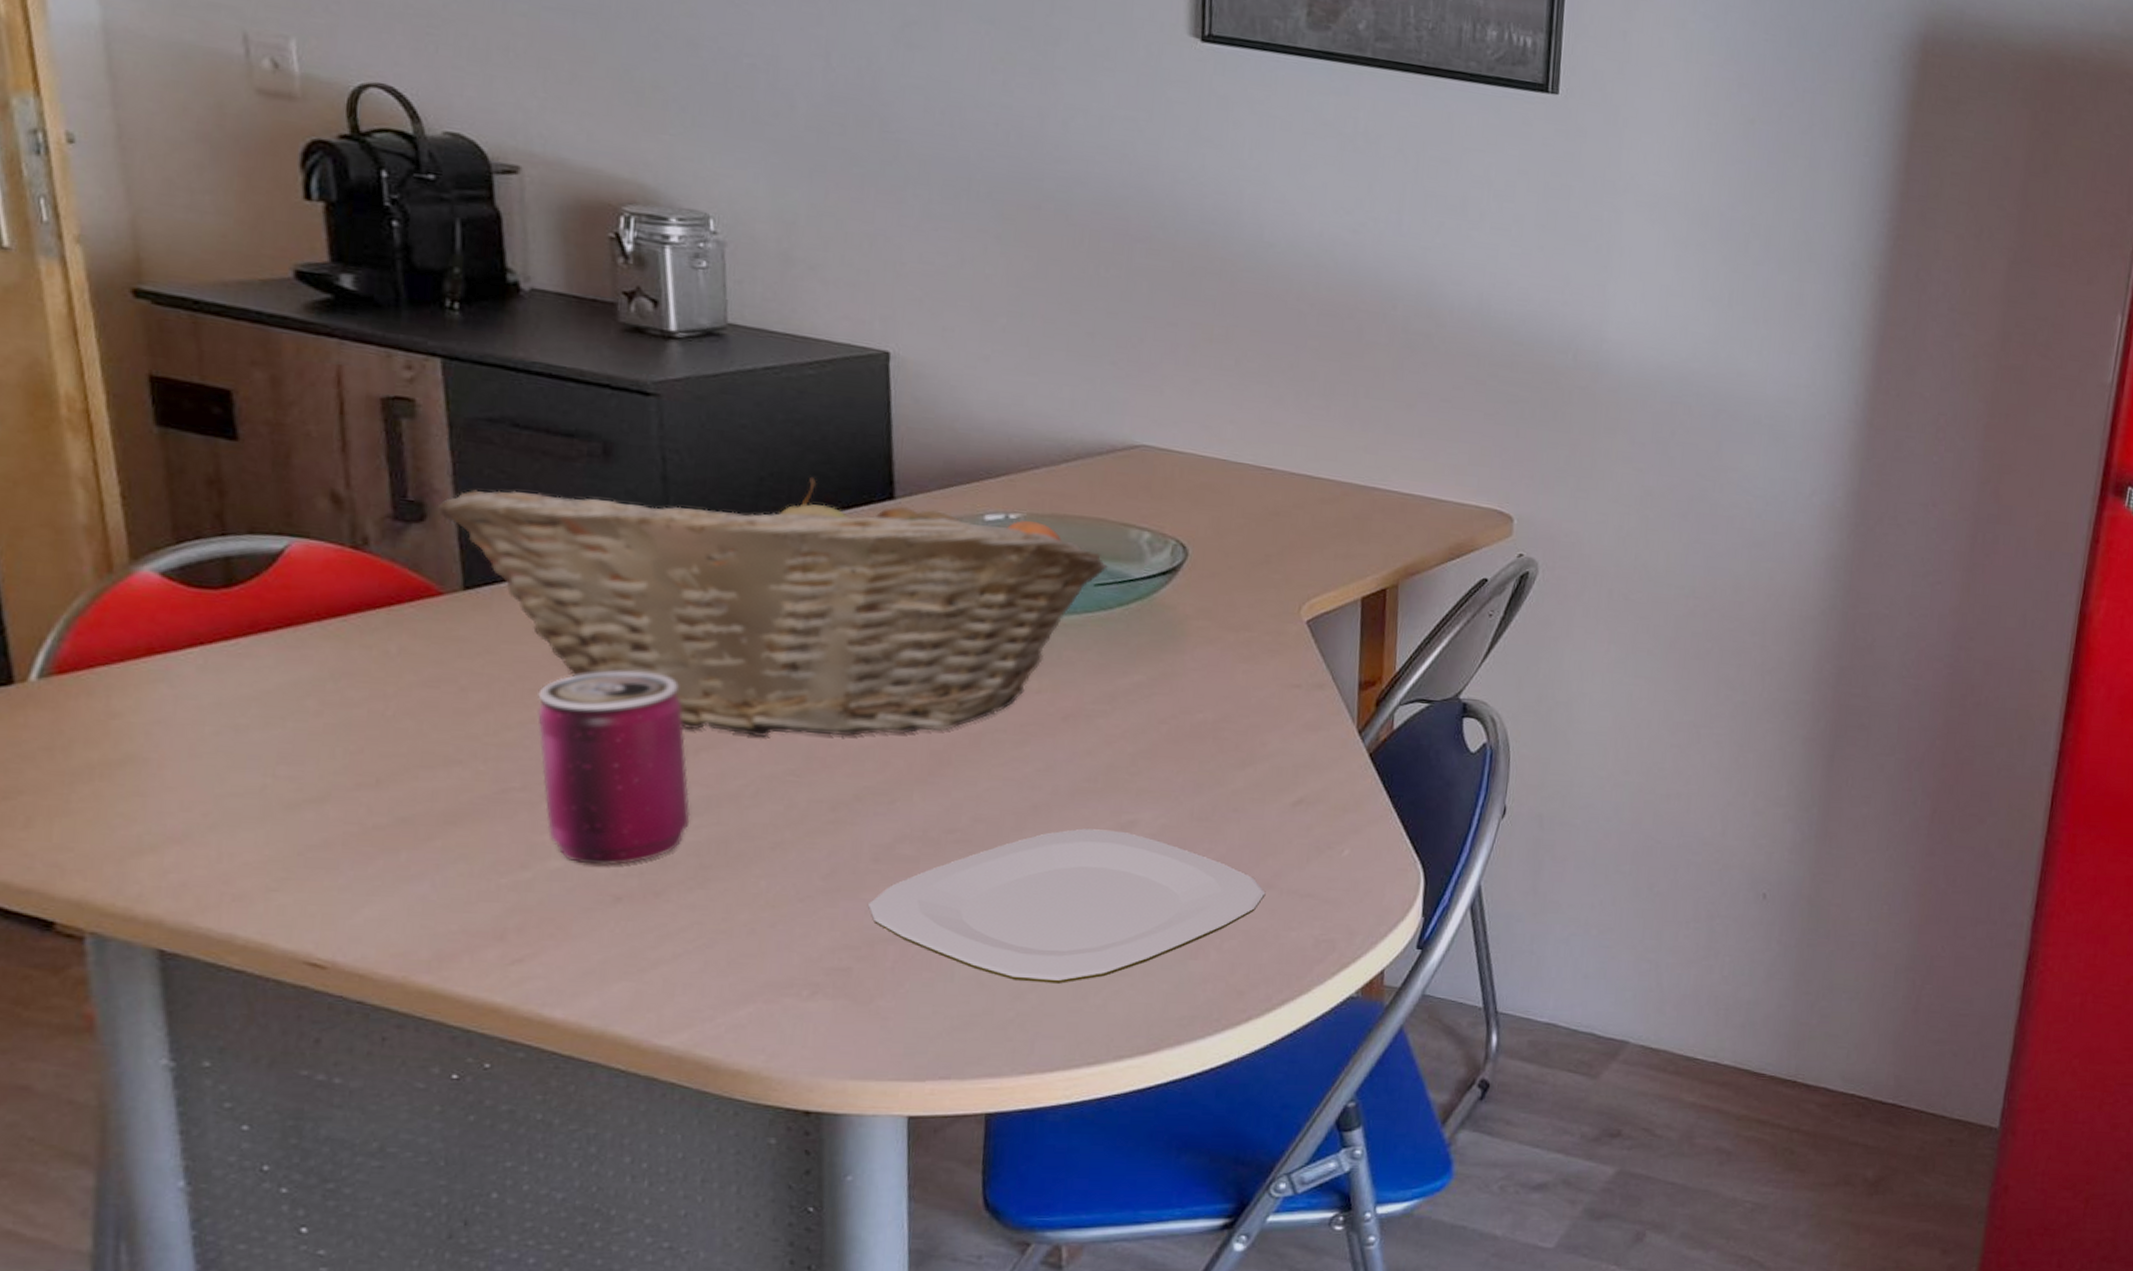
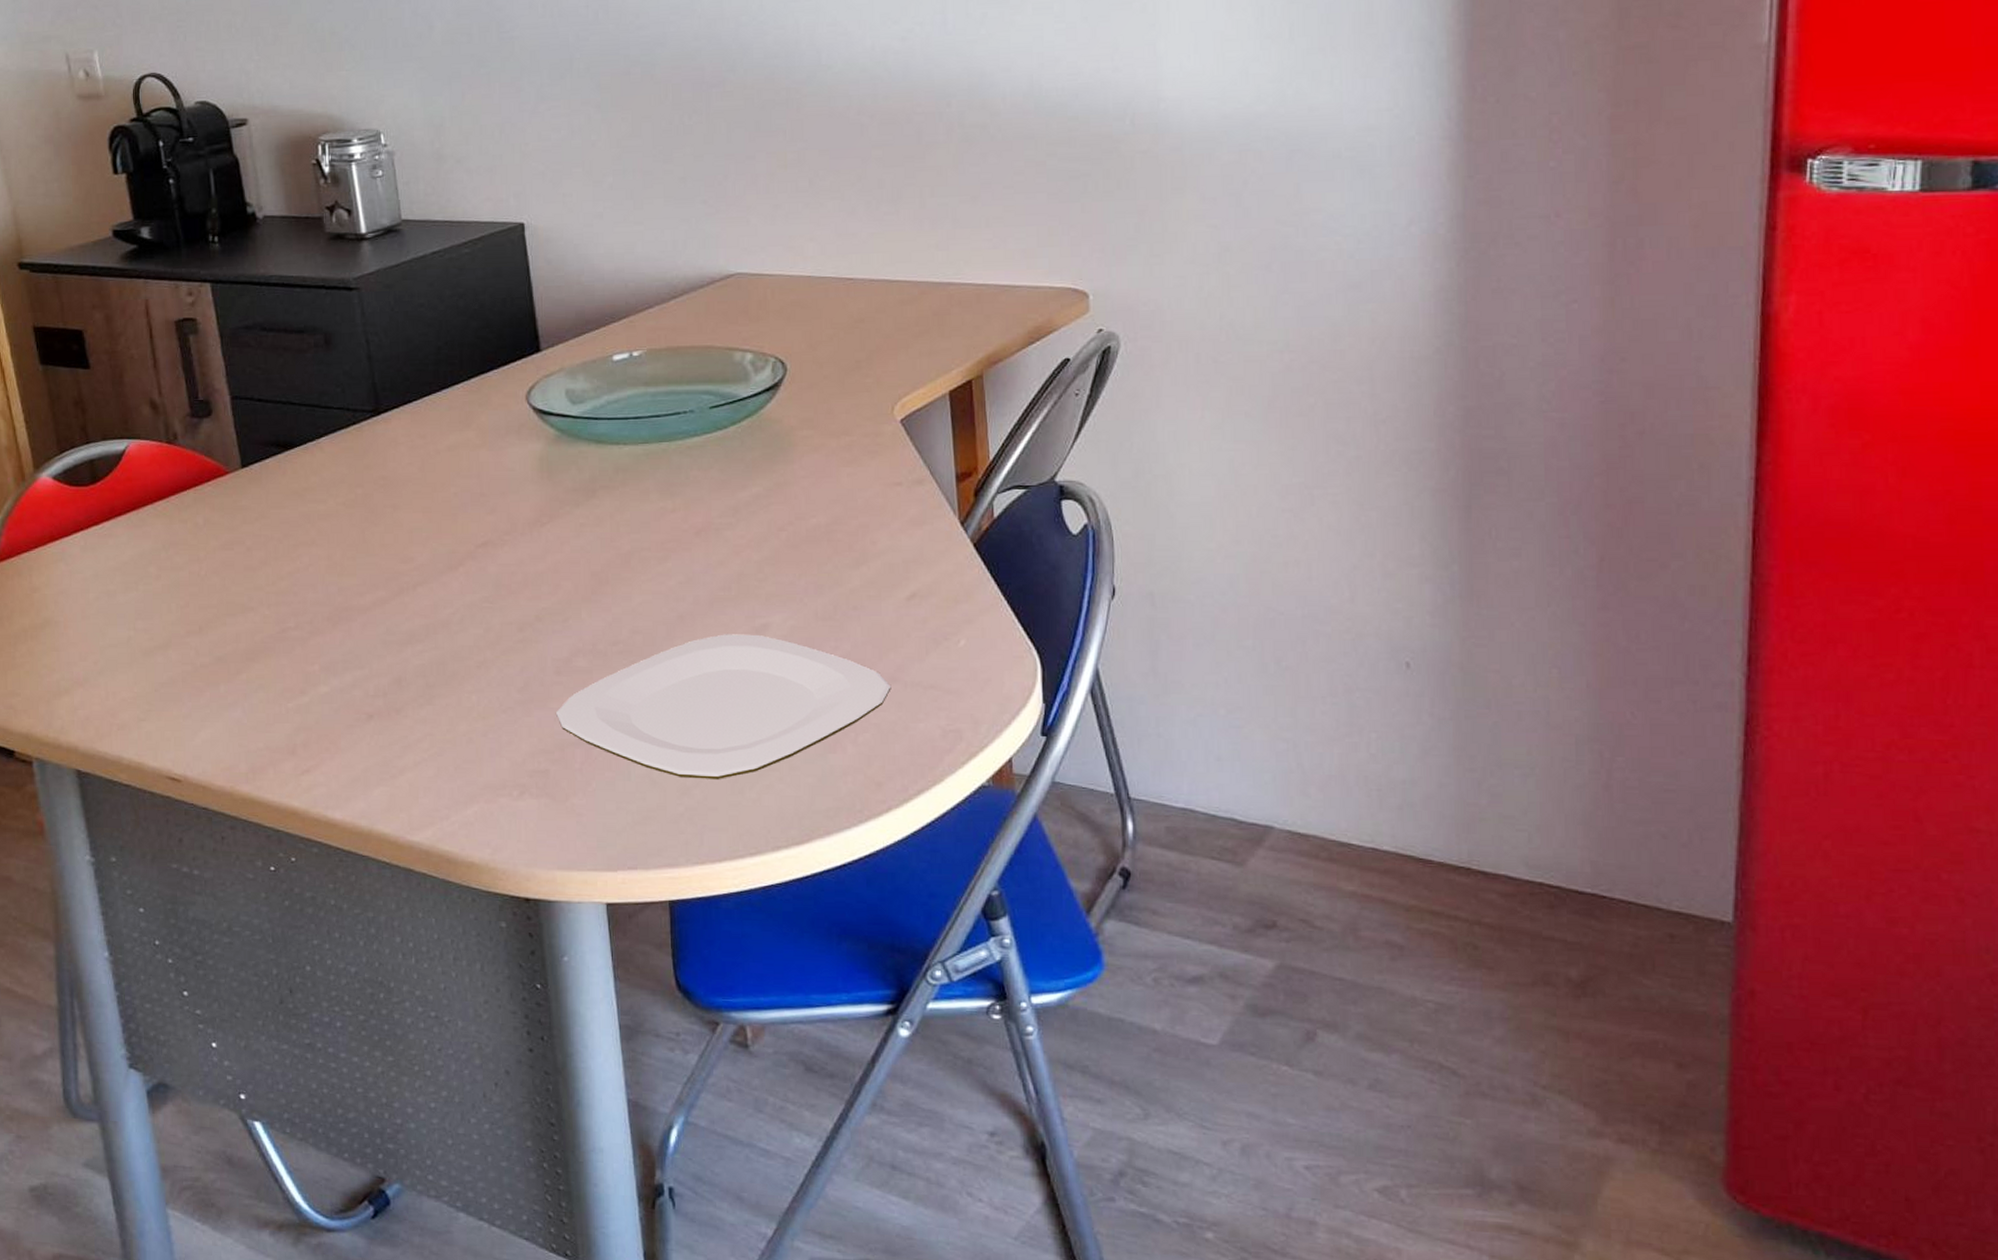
fruit basket: present [437,476,1108,738] -> none [218,340,719,571]
can: present [538,670,691,866] -> none [299,522,415,688]

